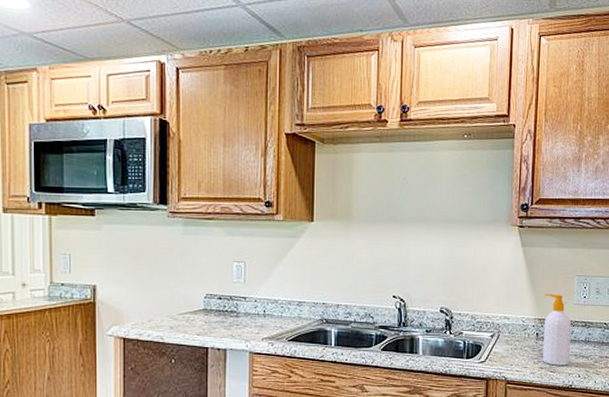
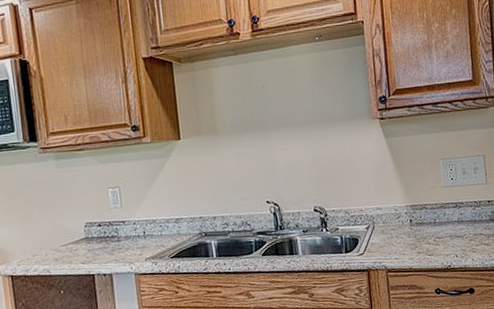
soap bottle: present [543,294,572,366] -> none [413,179,446,249]

